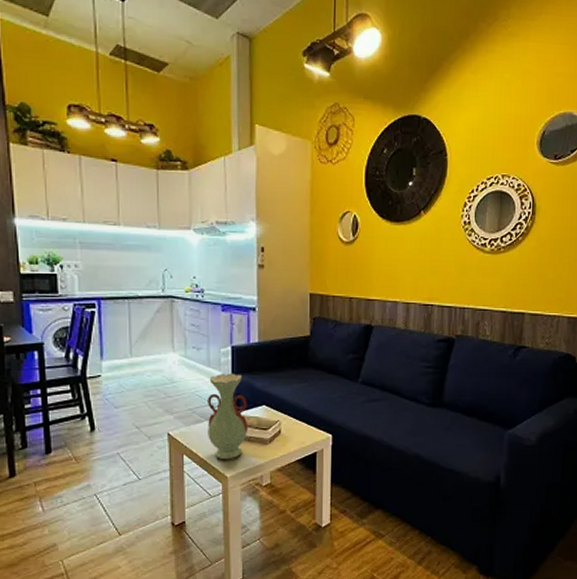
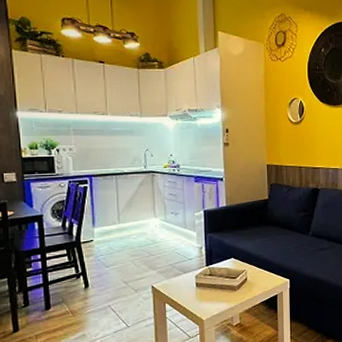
decorative vase: present [208,373,248,461] -> none [185,232,220,307]

